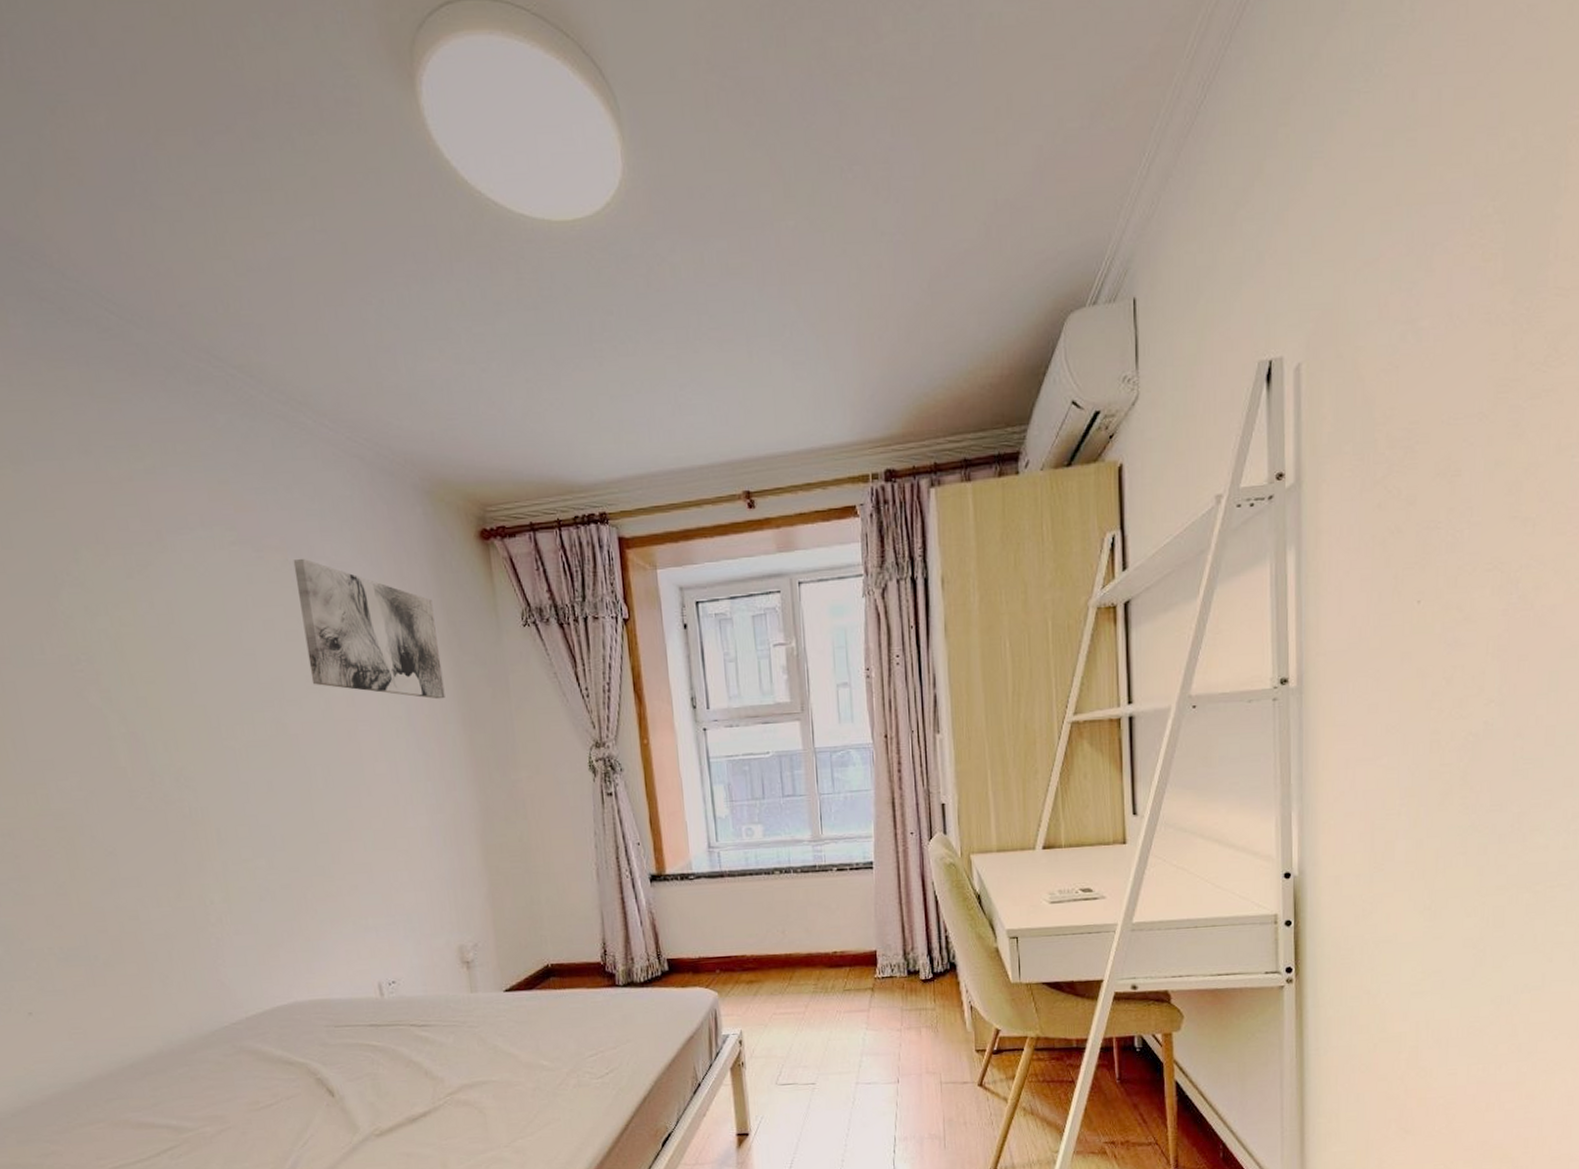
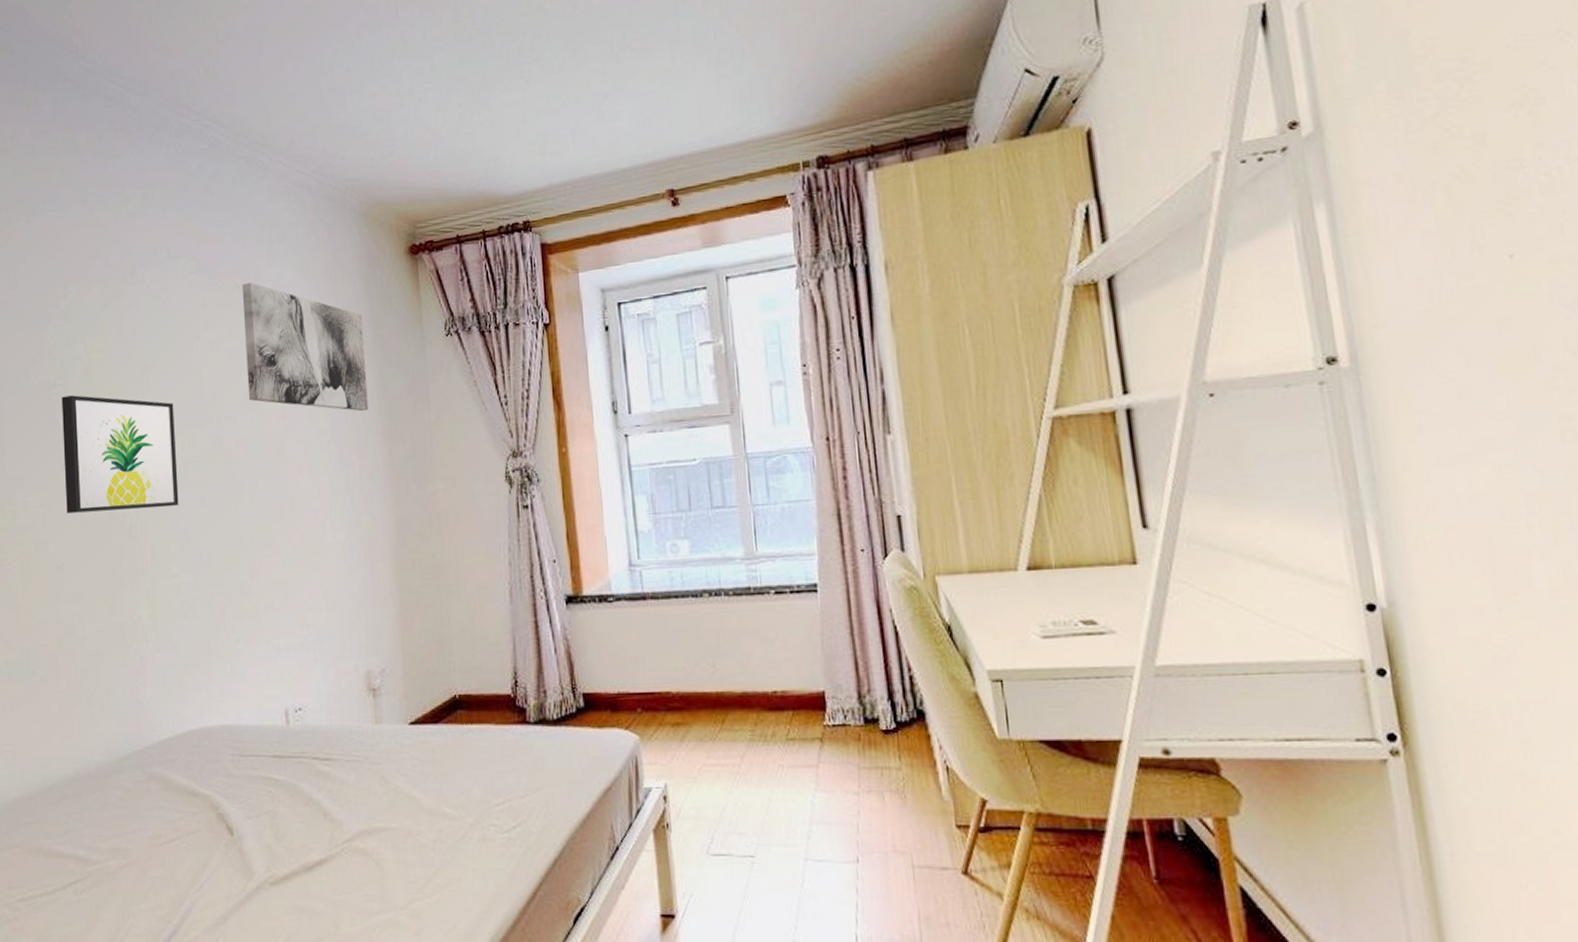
wall art: none [88,672,244,798] -> present [61,395,179,514]

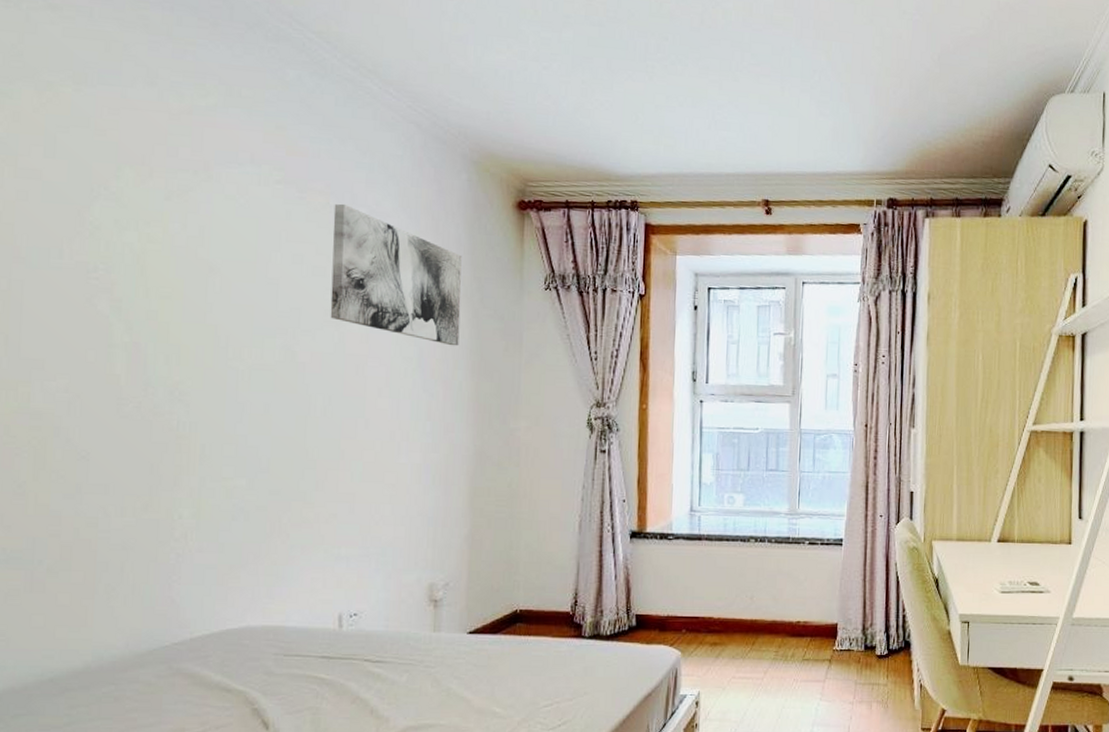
wall art: present [61,395,179,514] -> none [99,282,242,411]

